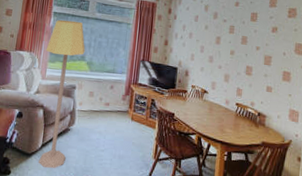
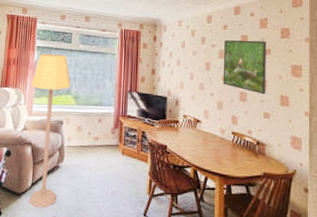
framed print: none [231,16,274,70] -> present [223,40,266,95]

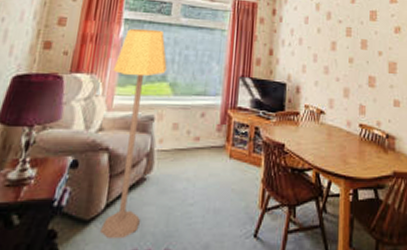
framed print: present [223,40,266,95] -> none [350,15,396,79]

